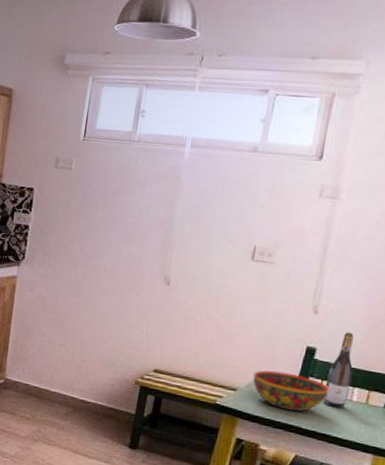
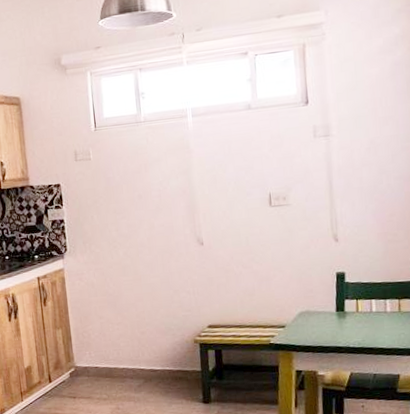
bowl: present [252,370,330,412] -> none [296,300,366,334]
wine bottle: present [323,332,354,409] -> none [360,251,383,322]

